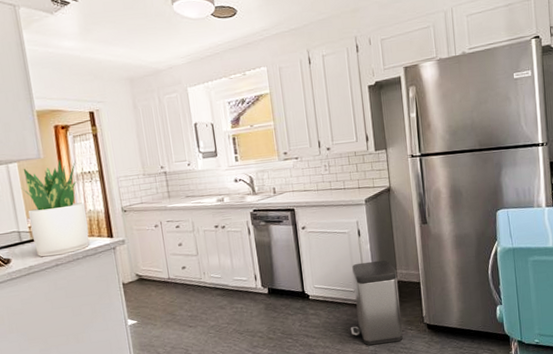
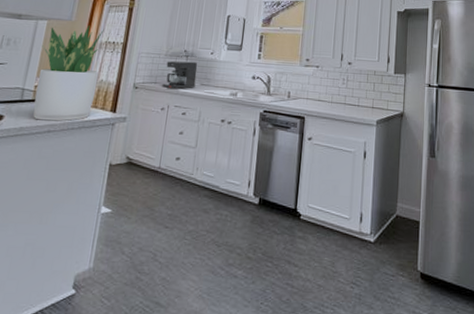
coffee maker: none [147,176,181,207] -> present [162,60,198,90]
pedal bin: present [350,260,403,346] -> none [337,187,397,289]

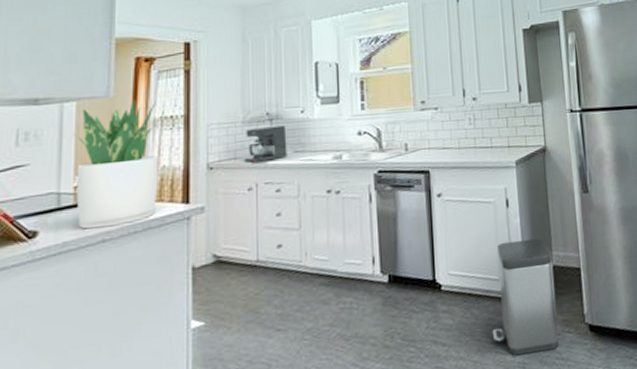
pedal bin: none [337,187,397,289] -> present [492,238,560,356]

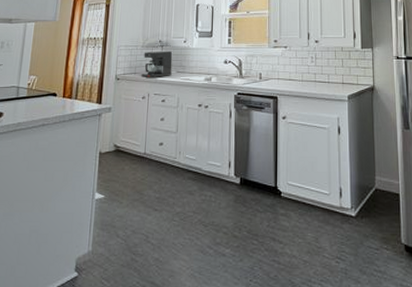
planter: present [74,100,159,230] -> none [28,24,85,115]
pedal bin: present [492,238,560,356] -> none [320,163,378,262]

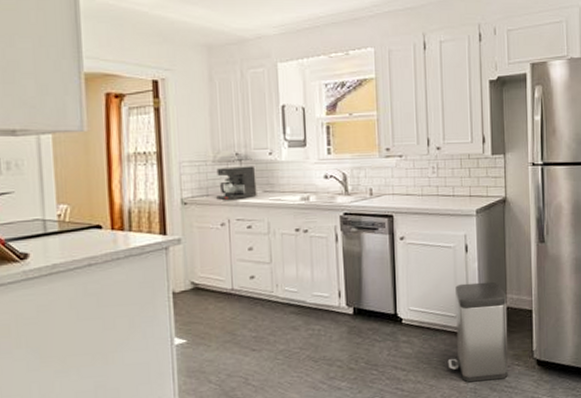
pedal bin: none [320,163,378,262] -> present [447,281,509,383]

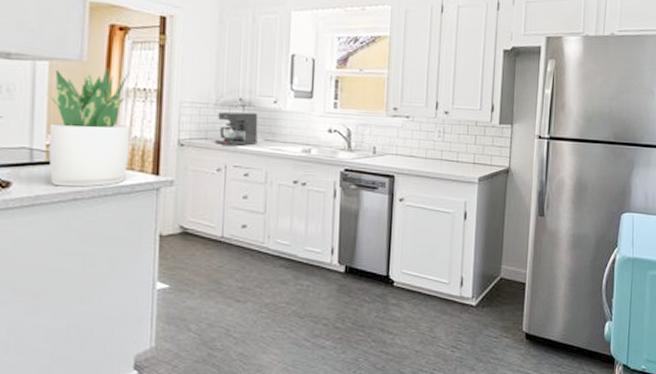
planter: none [53,135,137,254] -> present [47,68,131,187]
pedal bin: present [447,281,509,383] -> none [436,250,502,351]

